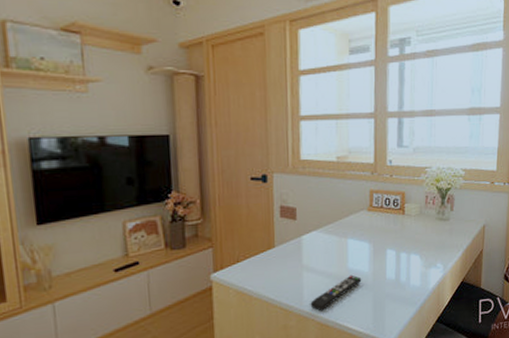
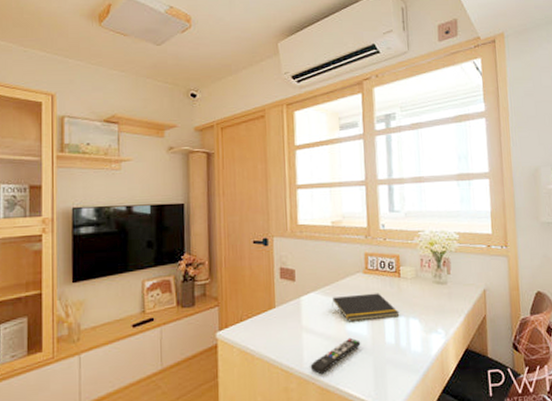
notepad: none [334,230,402,260] -> present [332,293,400,322]

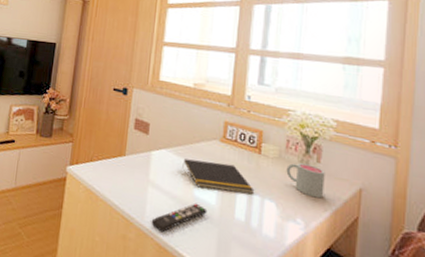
mug: none [423,277,457,307] -> present [286,163,325,199]

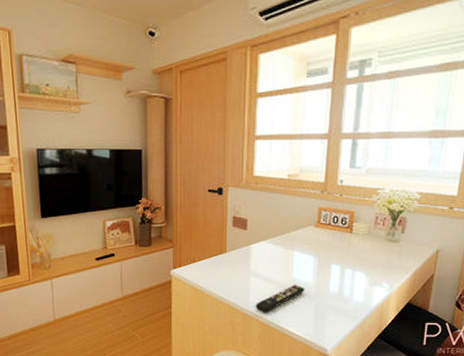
notepad: present [182,159,255,194] -> none [281,246,347,271]
mug: present [286,163,325,199] -> none [374,236,408,264]

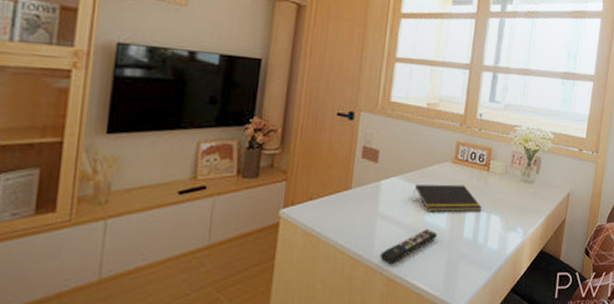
notepad: none [281,246,347,271] -> present [413,184,482,213]

